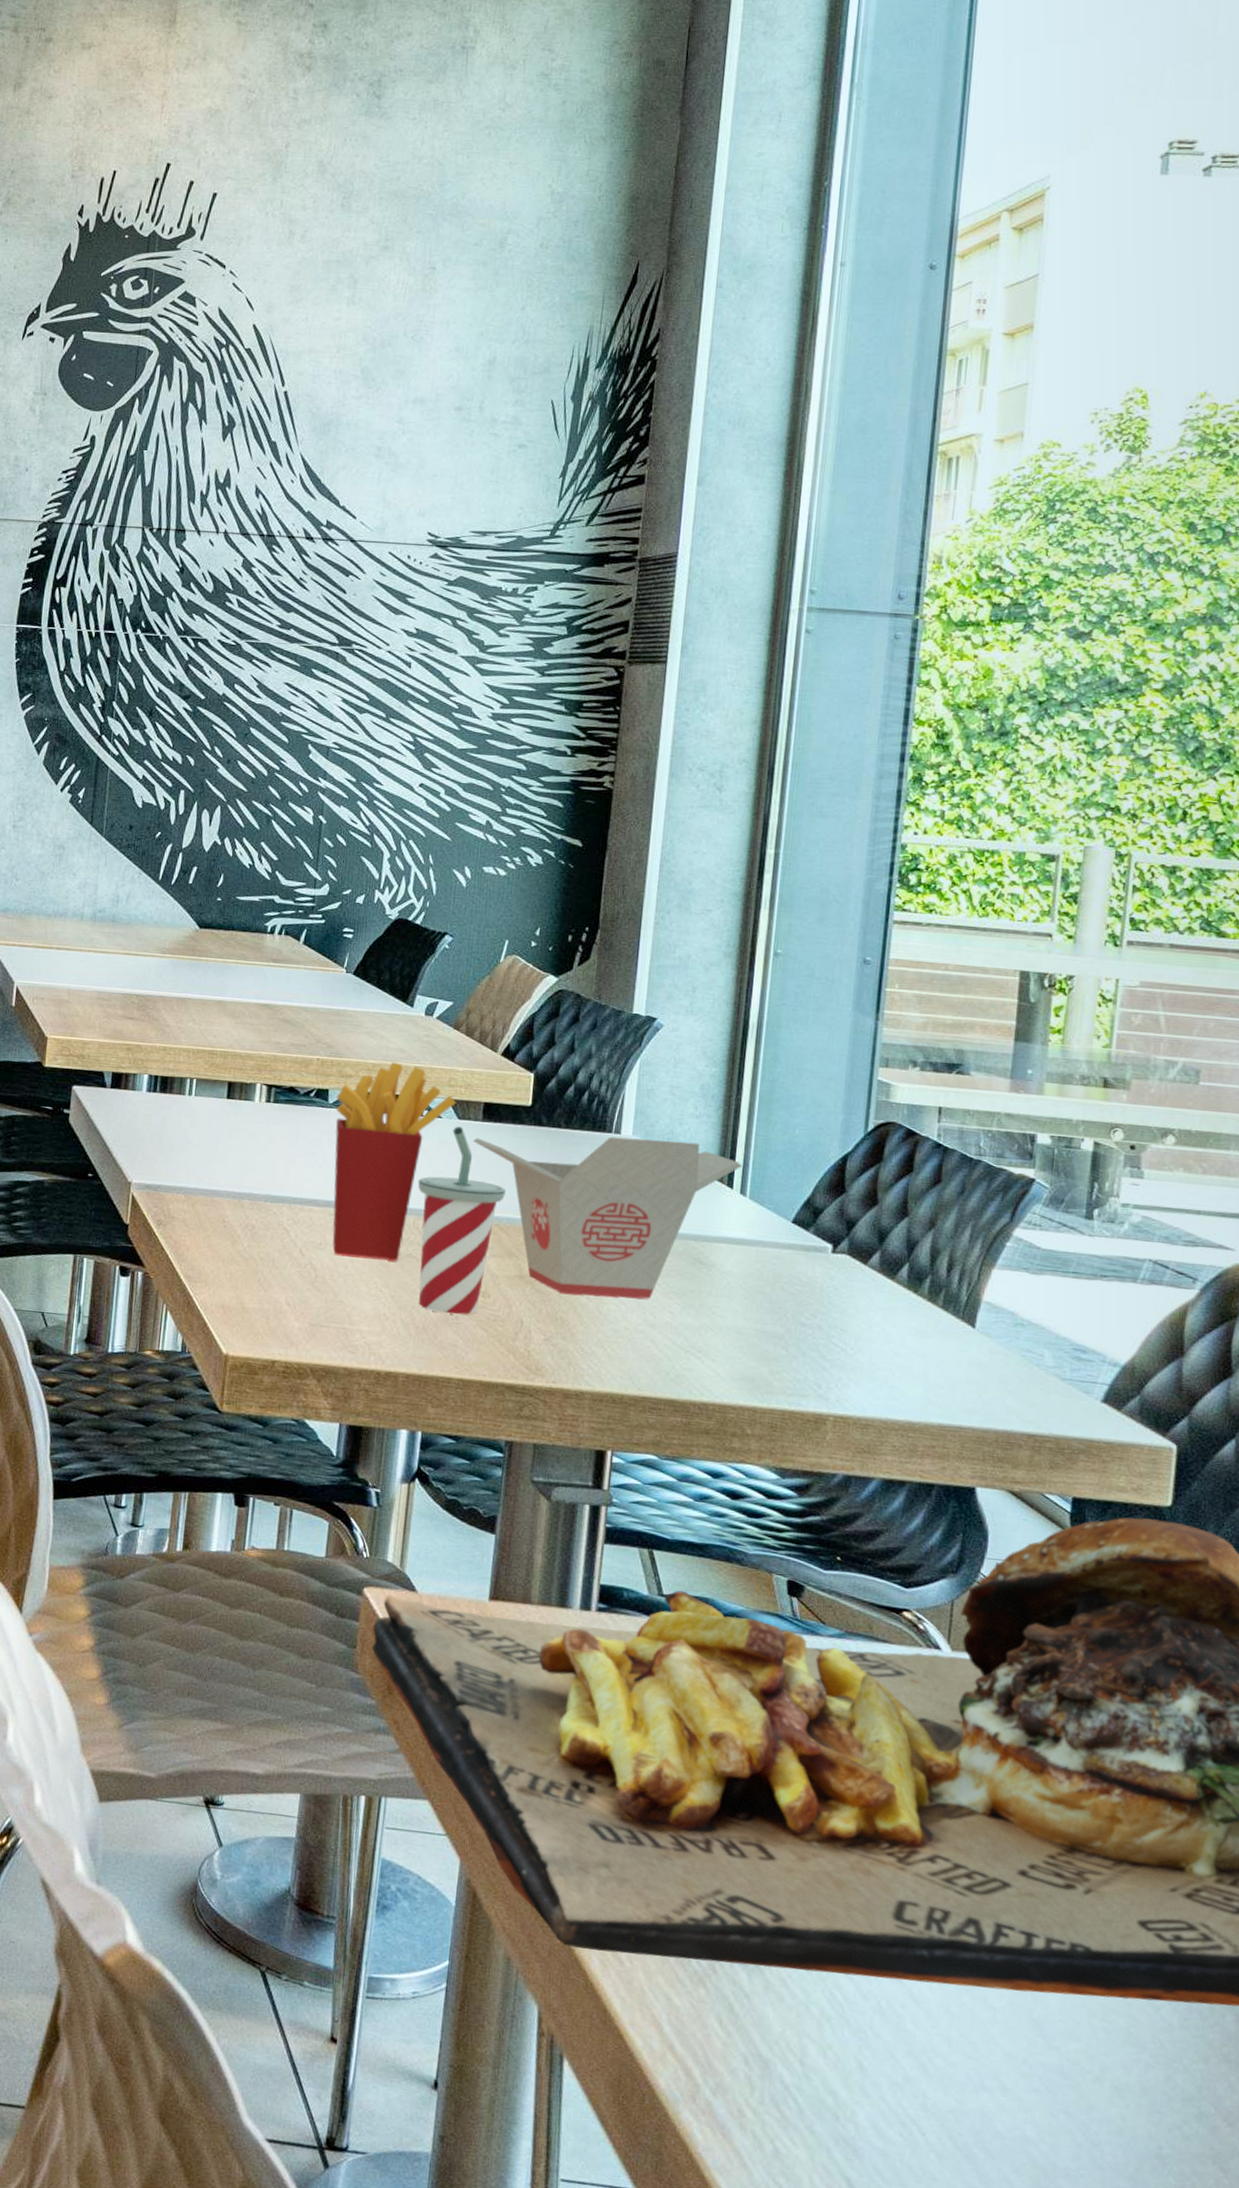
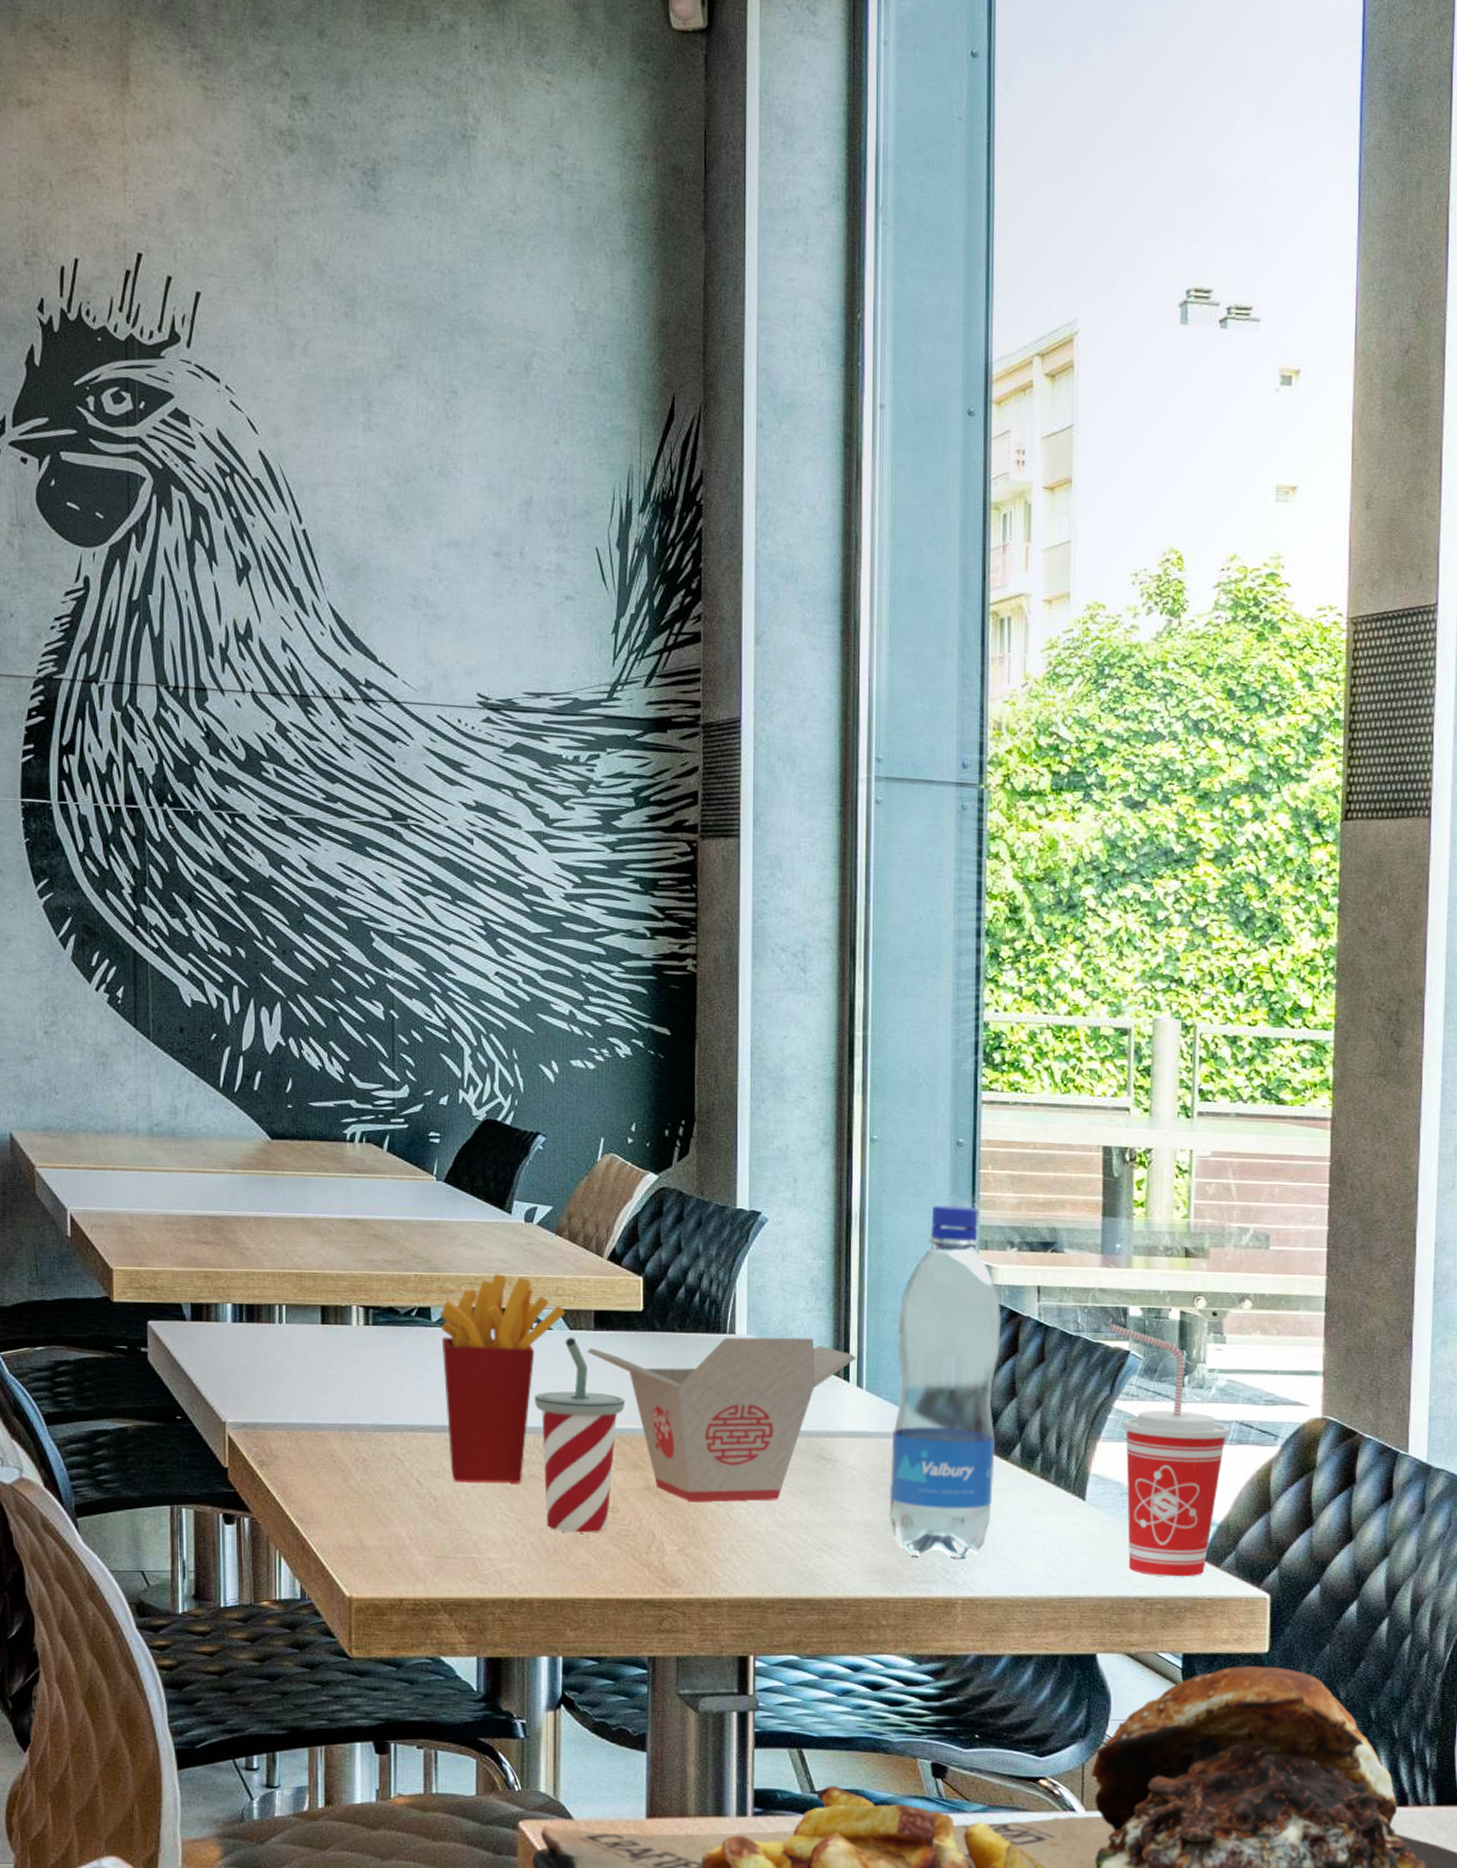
bottle: none [763,1020,898,1375] -> present [889,1205,1002,1559]
beverage cup: none [1013,1150,1143,1418] -> present [1108,1324,1231,1577]

